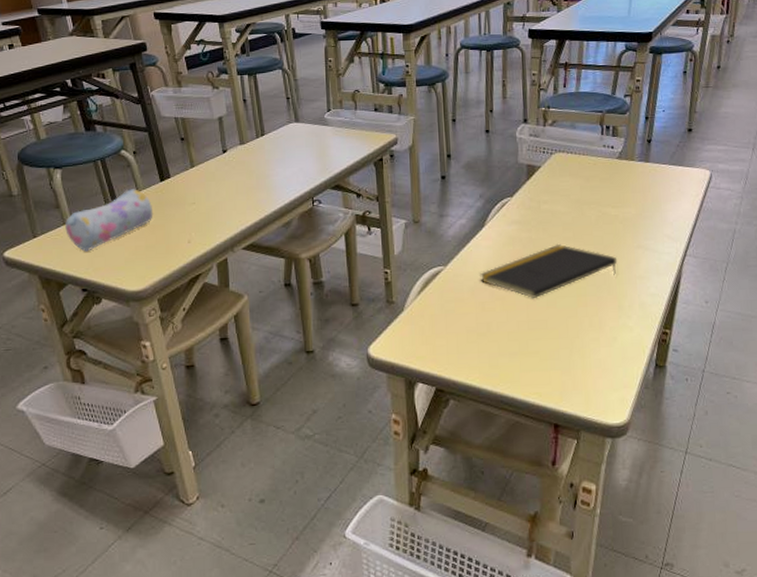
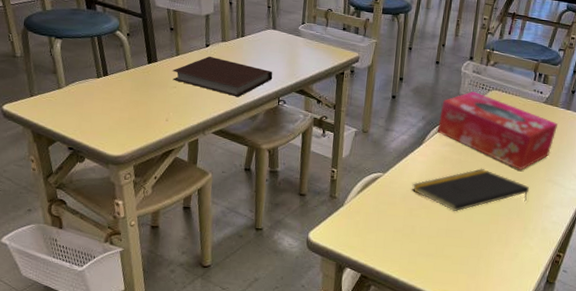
pencil case: present [65,189,153,252] -> none [59,66,139,116]
notebook: none [189,162,303,204] -> present [172,56,273,98]
tissue box: none [498,158,638,239] -> present [437,91,558,170]

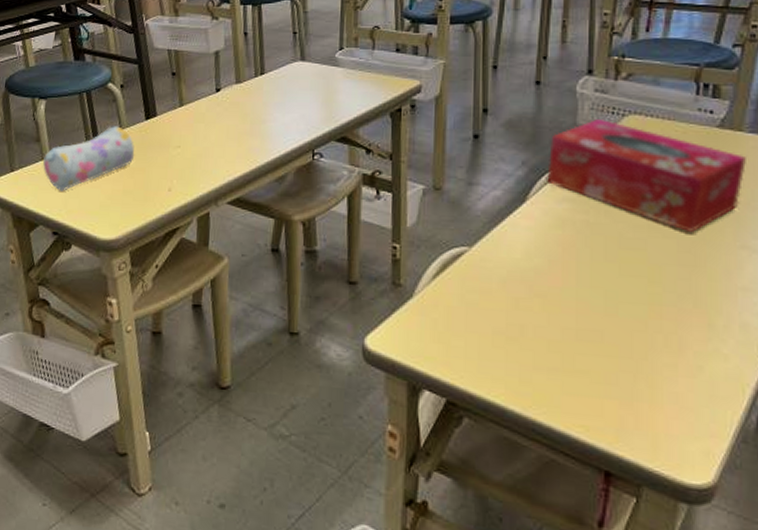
pencil case: none [59,66,139,116] -> present [43,126,135,191]
notebook: present [172,56,273,98] -> none [175,103,304,154]
notepad: present [412,168,530,212] -> none [515,232,711,302]

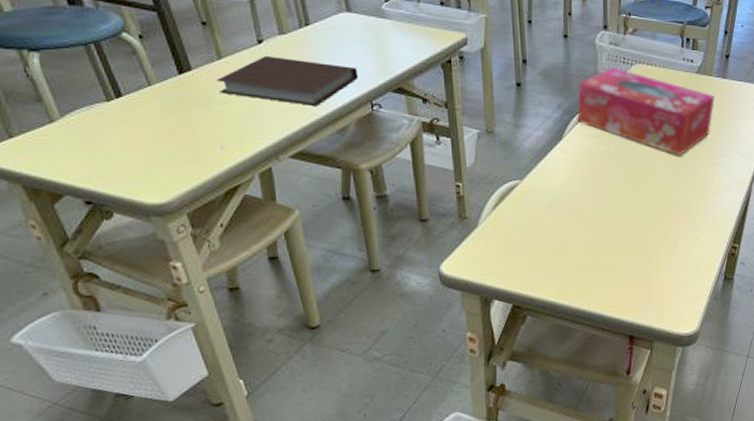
pencil case: present [43,126,135,191] -> none [52,82,173,157]
notebook: none [175,103,304,154] -> present [216,55,359,107]

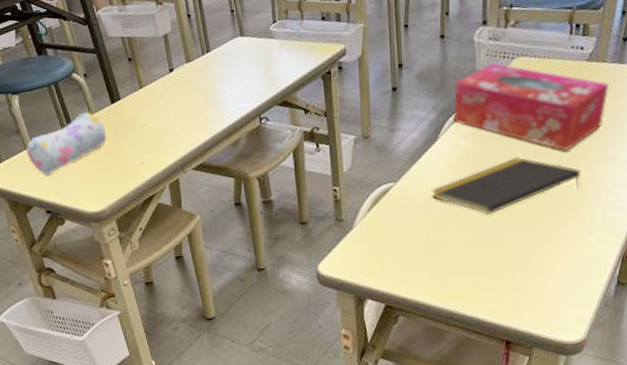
pencil case: none [52,82,173,157] -> present [26,112,107,175]
notebook: present [216,55,359,107] -> none [138,81,249,124]
notepad: none [557,158,693,215] -> present [432,156,581,215]

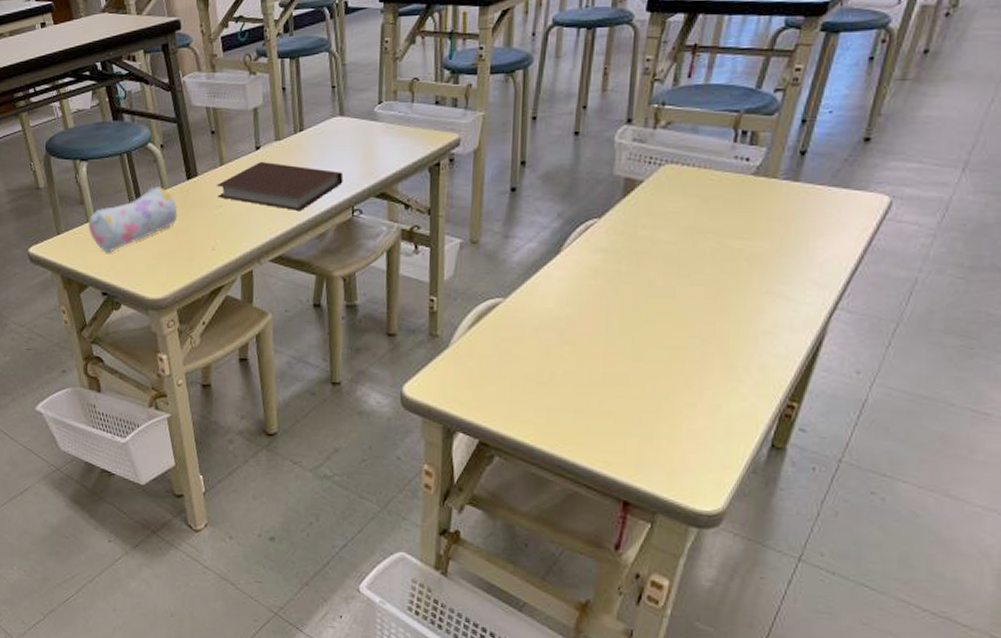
notebook: none [138,81,249,124] -> present [216,161,344,212]
notepad: present [432,156,581,215] -> none [547,280,735,348]
tissue box: present [453,63,609,150] -> none [581,169,778,279]

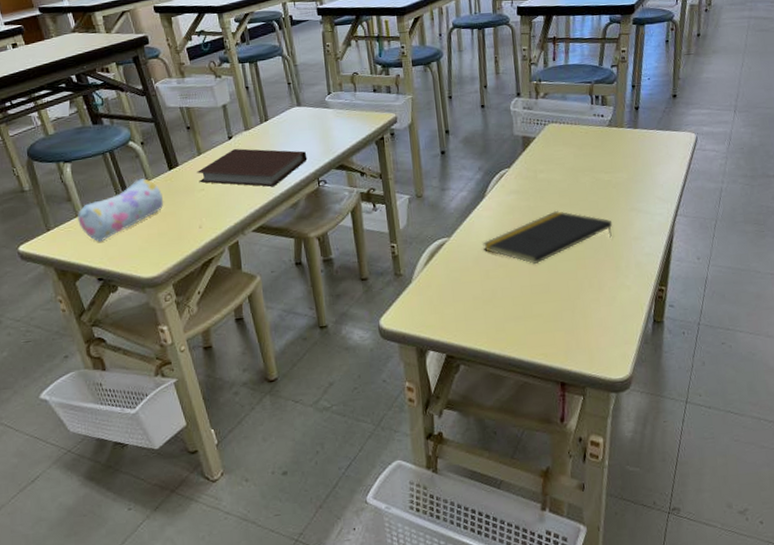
notepad: none [547,280,735,348] -> present [482,210,613,265]

